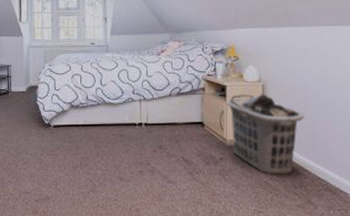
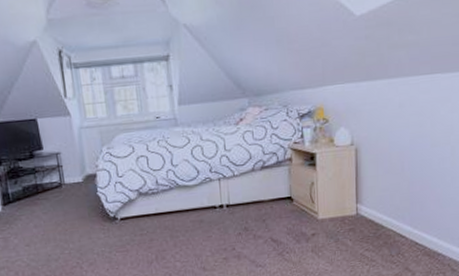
clothes hamper: present [227,94,304,175] -> none [317,158,401,246]

